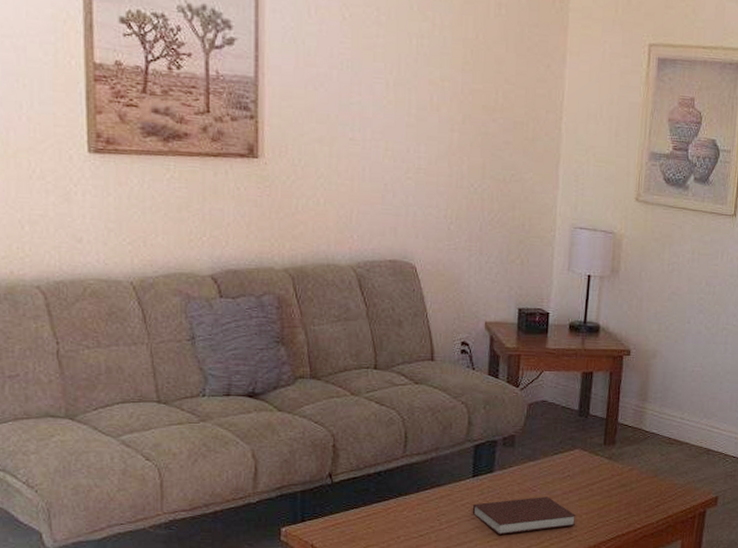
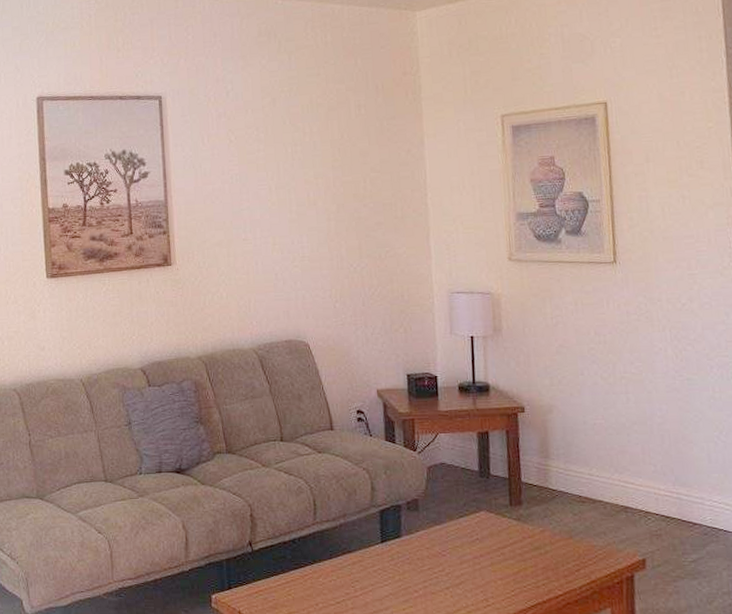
notebook: present [472,497,577,535] -> none [384,561,492,602]

